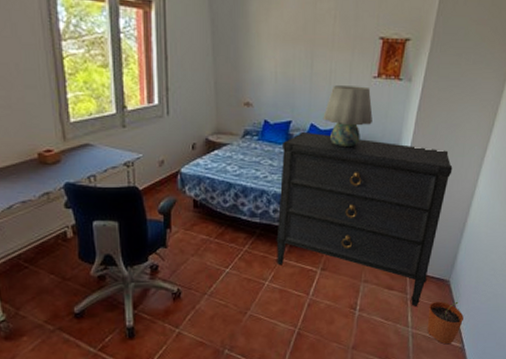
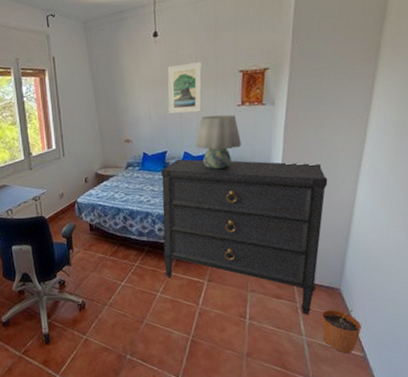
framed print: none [298,20,341,79] -> present [167,62,203,114]

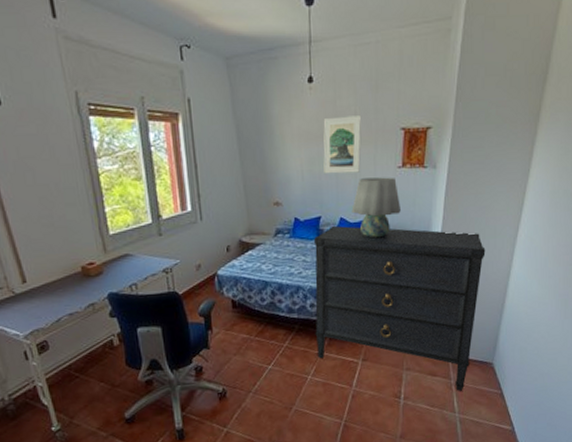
plant pot: present [322,309,361,353] -> none [475,383,511,428]

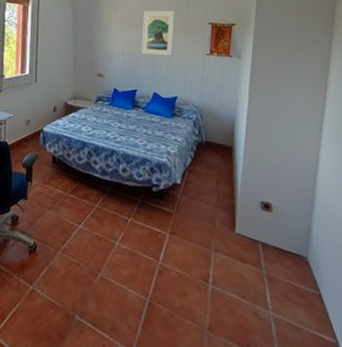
dresser: present [314,225,486,391] -> none [125,98,292,285]
table lamp: present [351,177,401,239] -> none [164,61,209,114]

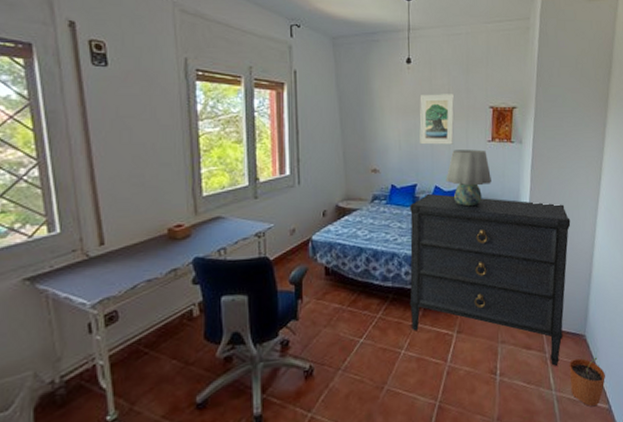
dresser: none [125,98,292,285] -> present [409,193,571,366]
table lamp: none [164,61,209,114] -> present [446,149,491,207]
plant pot: none [289,281,331,338] -> present [570,357,605,407]

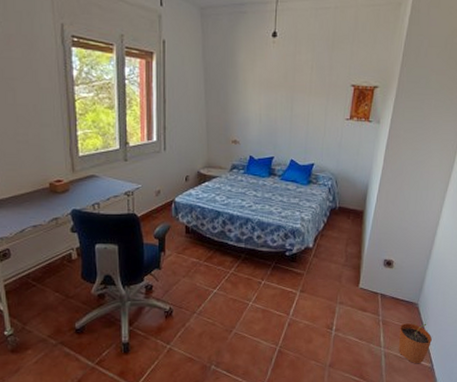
dresser: present [409,193,571,366] -> none [259,166,419,327]
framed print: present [419,94,455,145] -> none [280,69,318,121]
table lamp: present [446,149,491,207] -> none [301,126,346,181]

